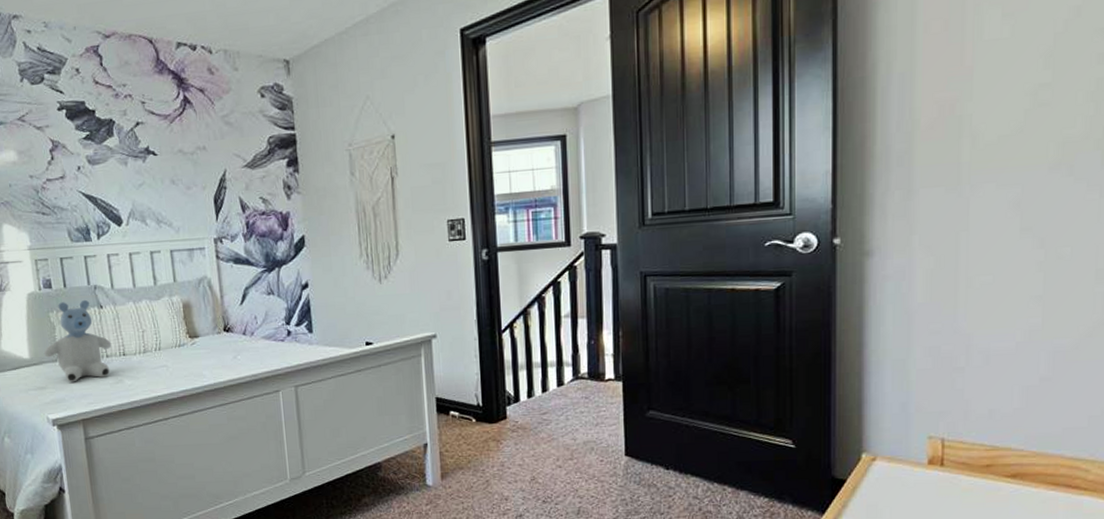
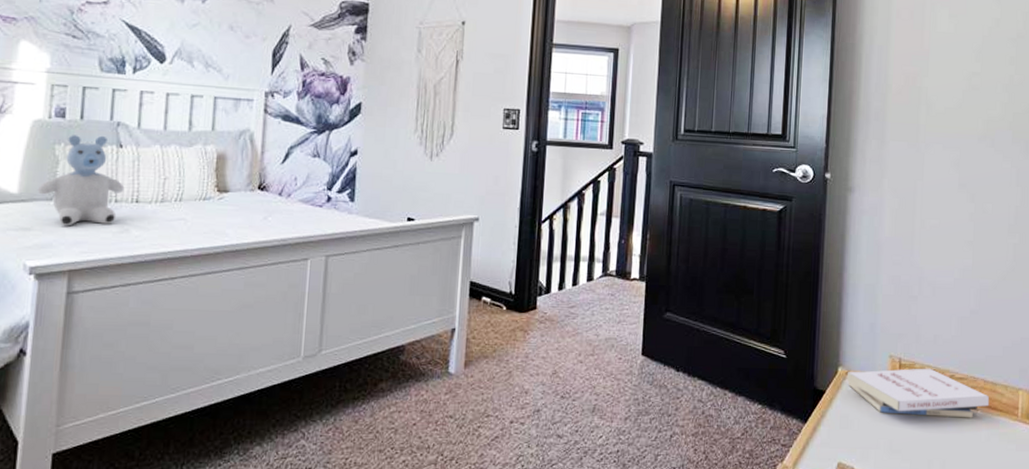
books: none [873,447,1069,500] -> present [847,368,990,418]

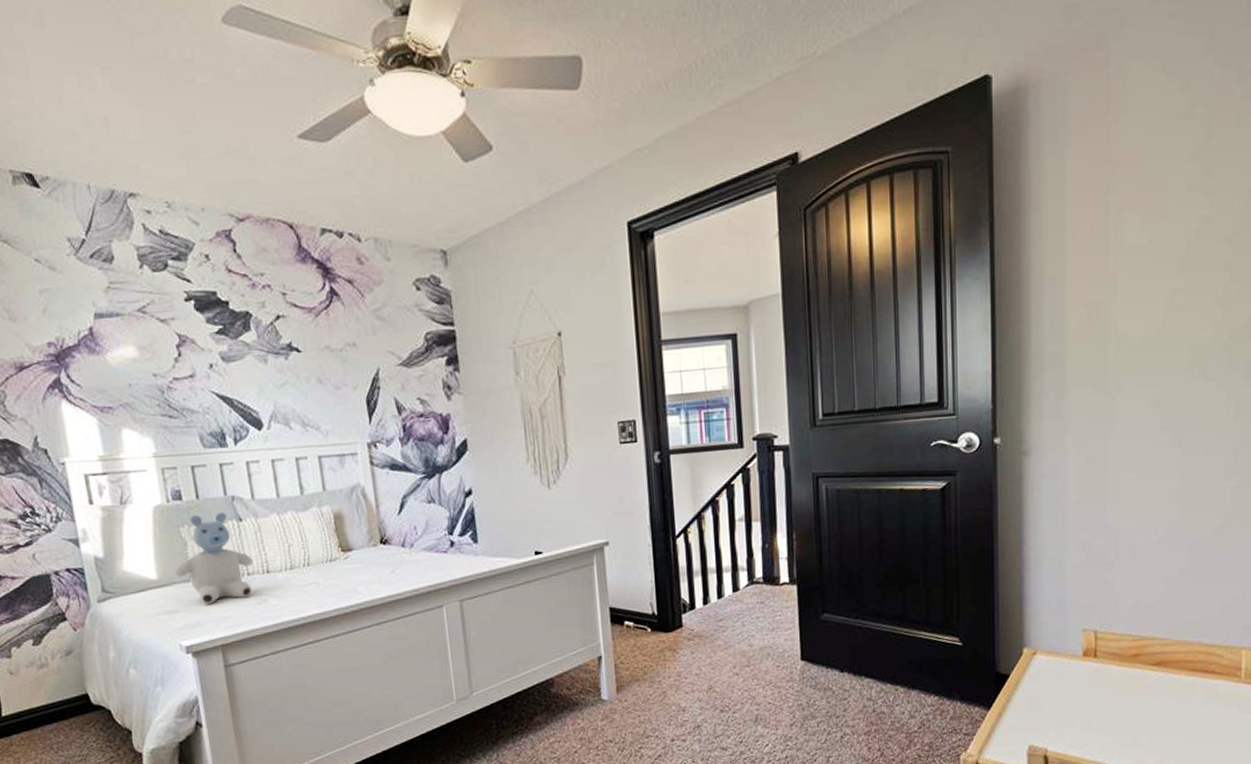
books: present [847,368,990,418] -> none [1033,637,1206,691]

